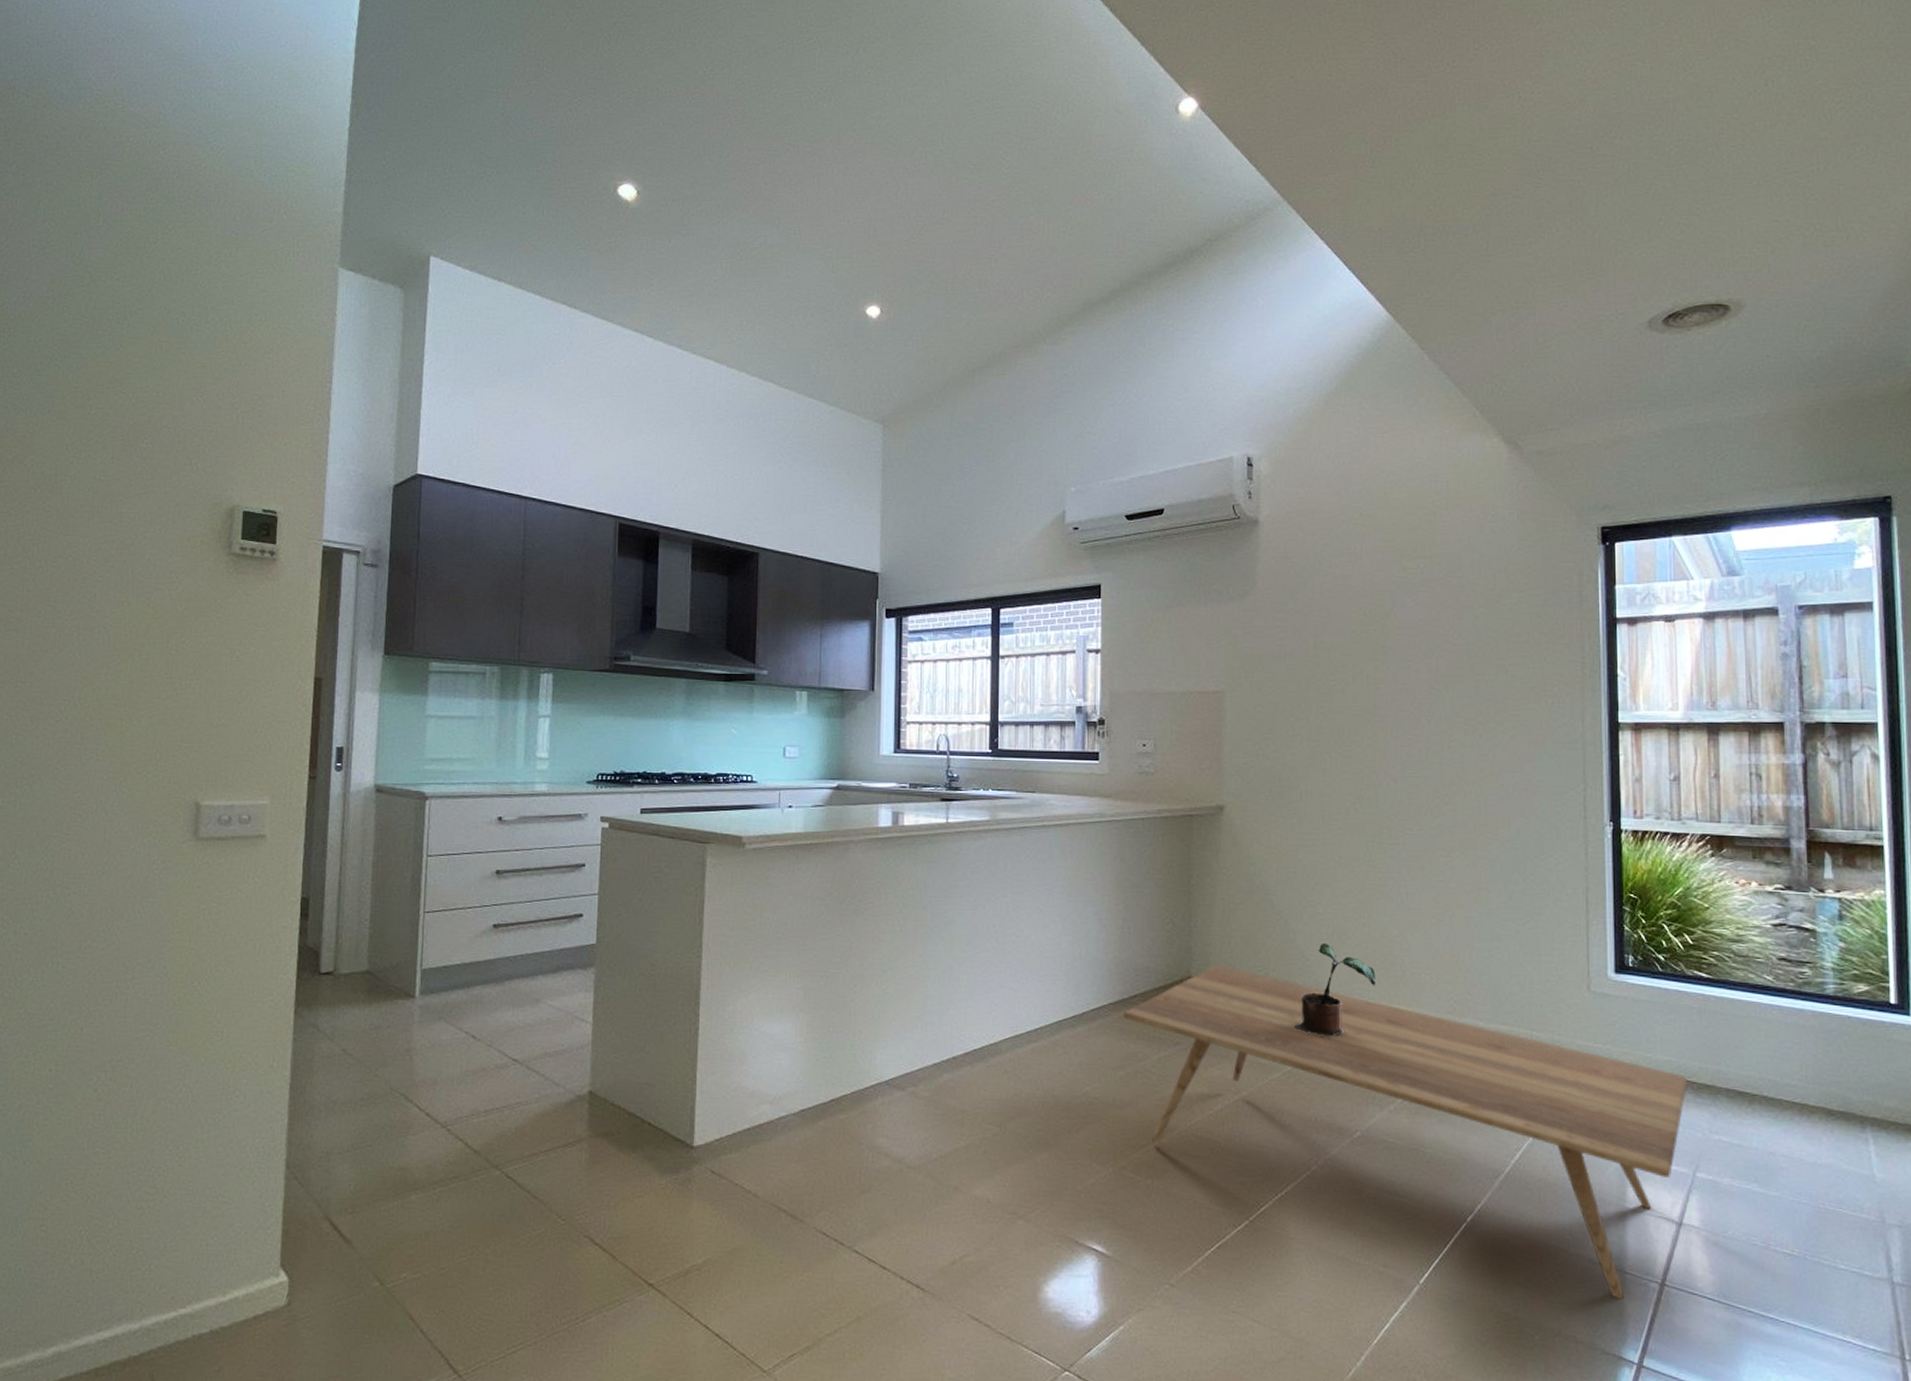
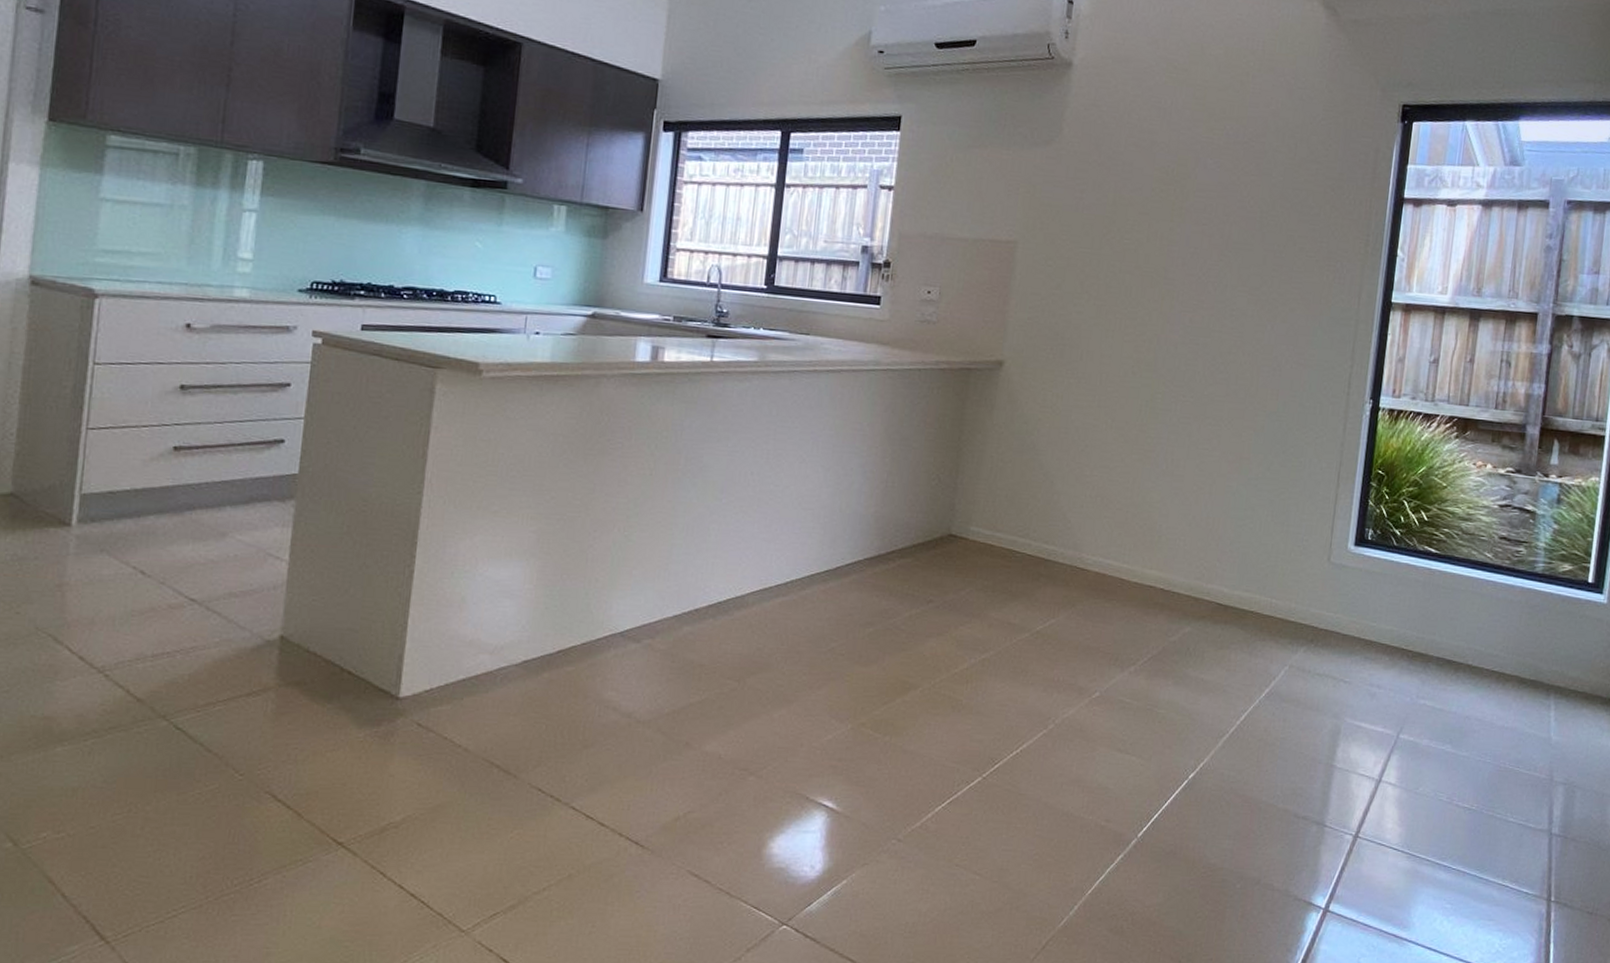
coffee table: present [1123,964,1688,1299] -> none [878,522,1405,850]
potted plant: present [1292,942,1376,1038] -> none [1046,505,1133,600]

